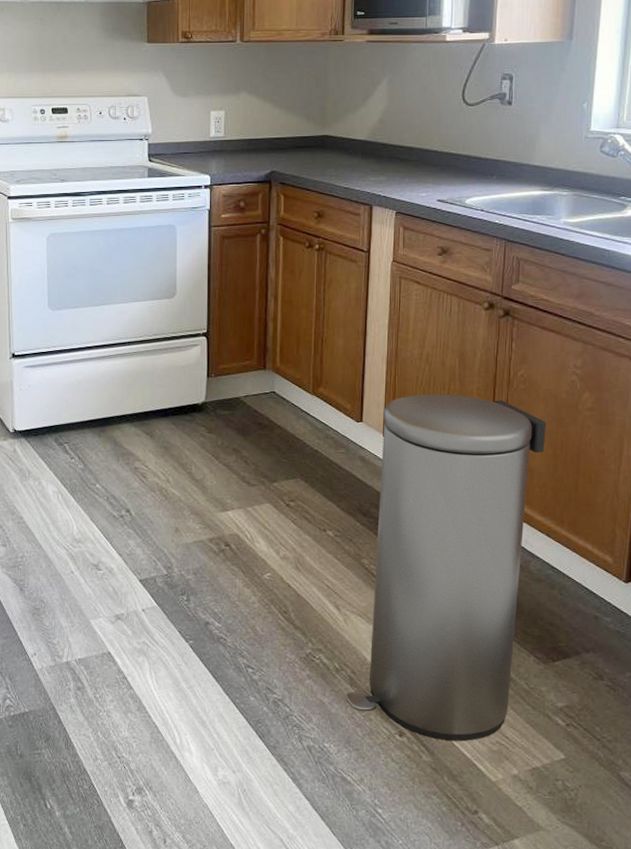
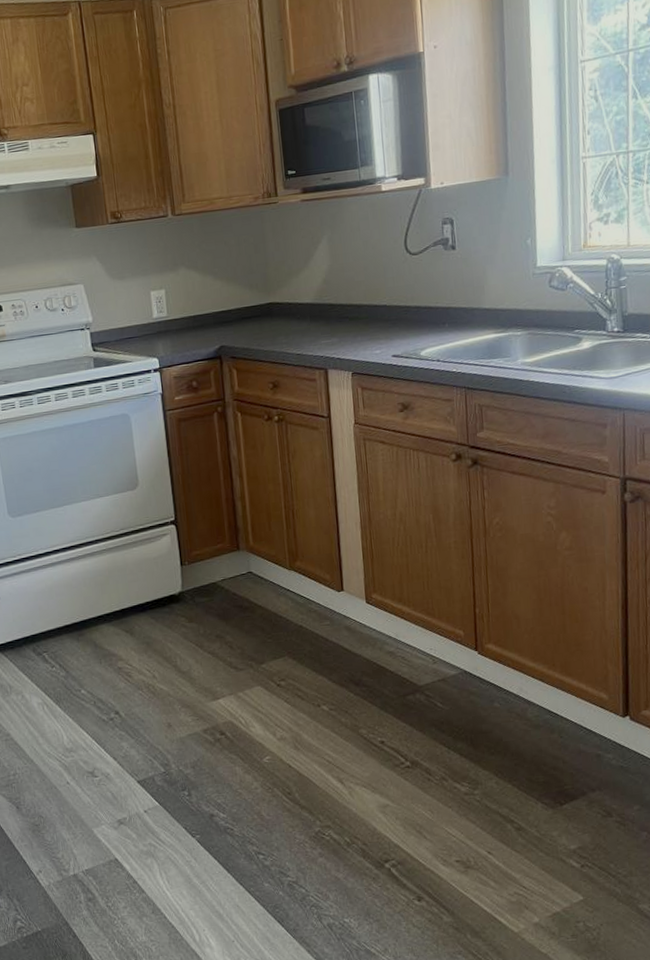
pedal bin: present [345,394,547,741] -> none [359,551,528,899]

